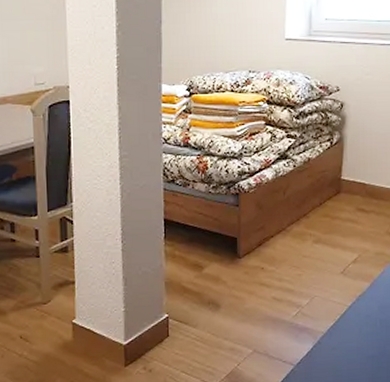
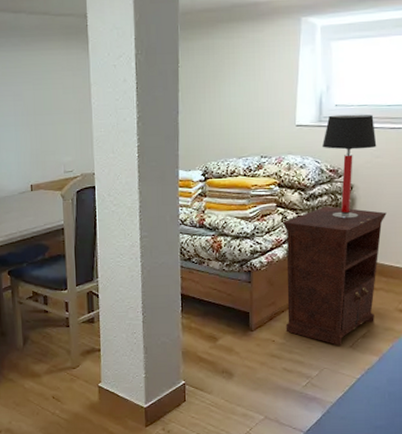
nightstand: none [271,124,377,272] -> present [282,206,387,346]
table lamp: none [311,29,367,138] -> present [321,114,377,219]

